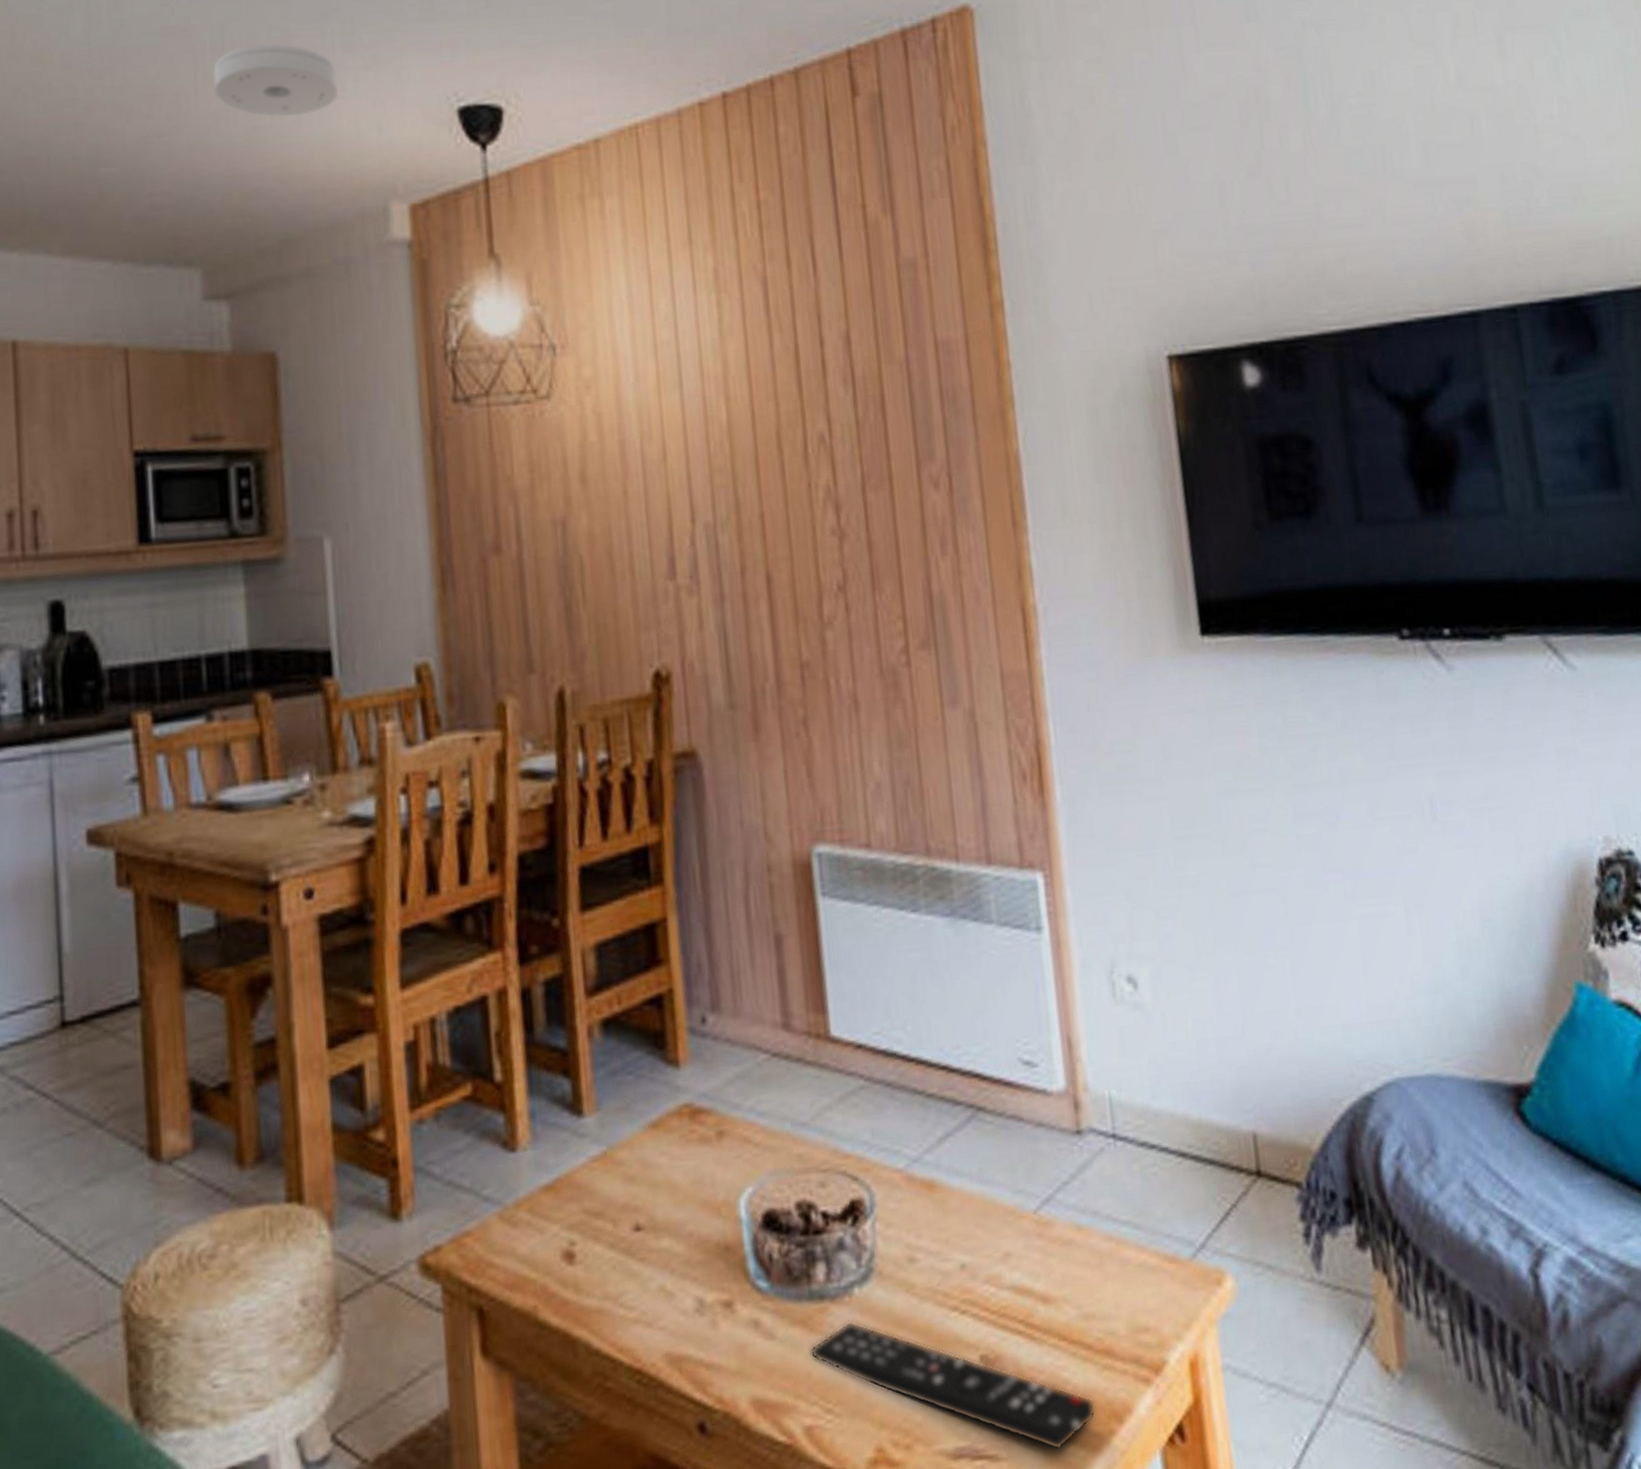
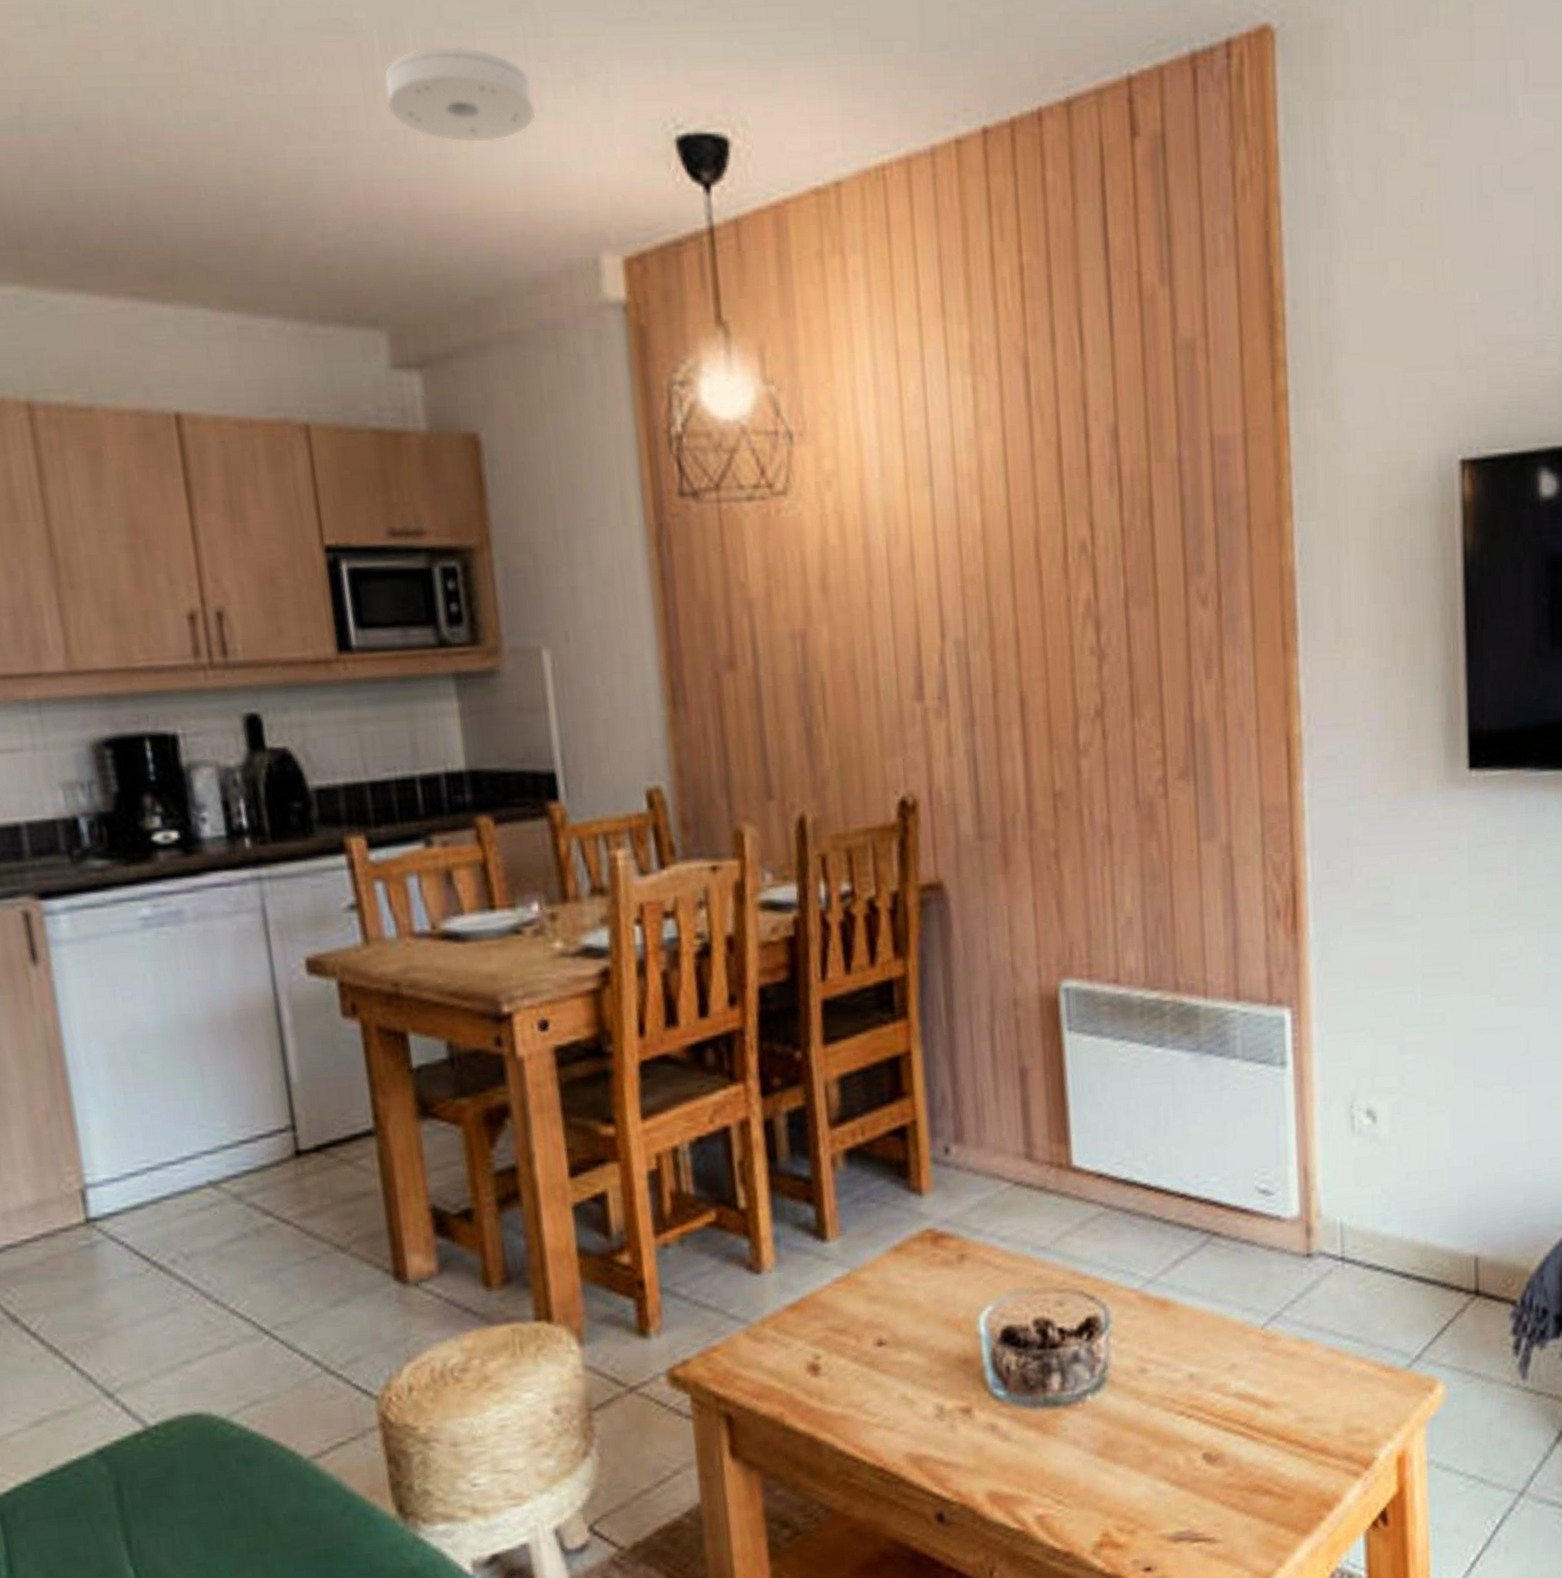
remote control: present [810,1321,1096,1451] -> none [1043,1425,1307,1534]

